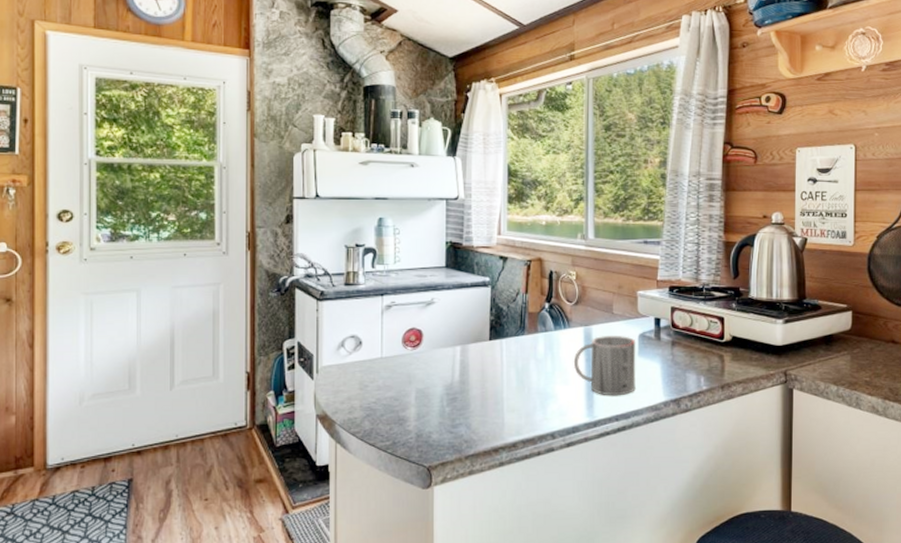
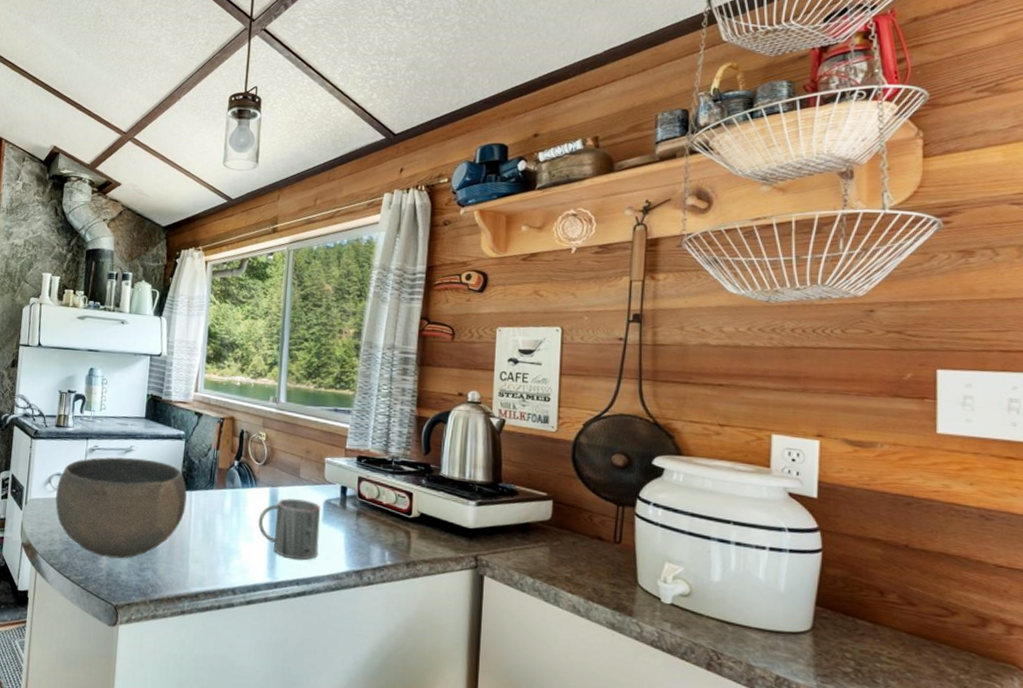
bowl: none [352,311,498,418] -> present [55,457,187,559]

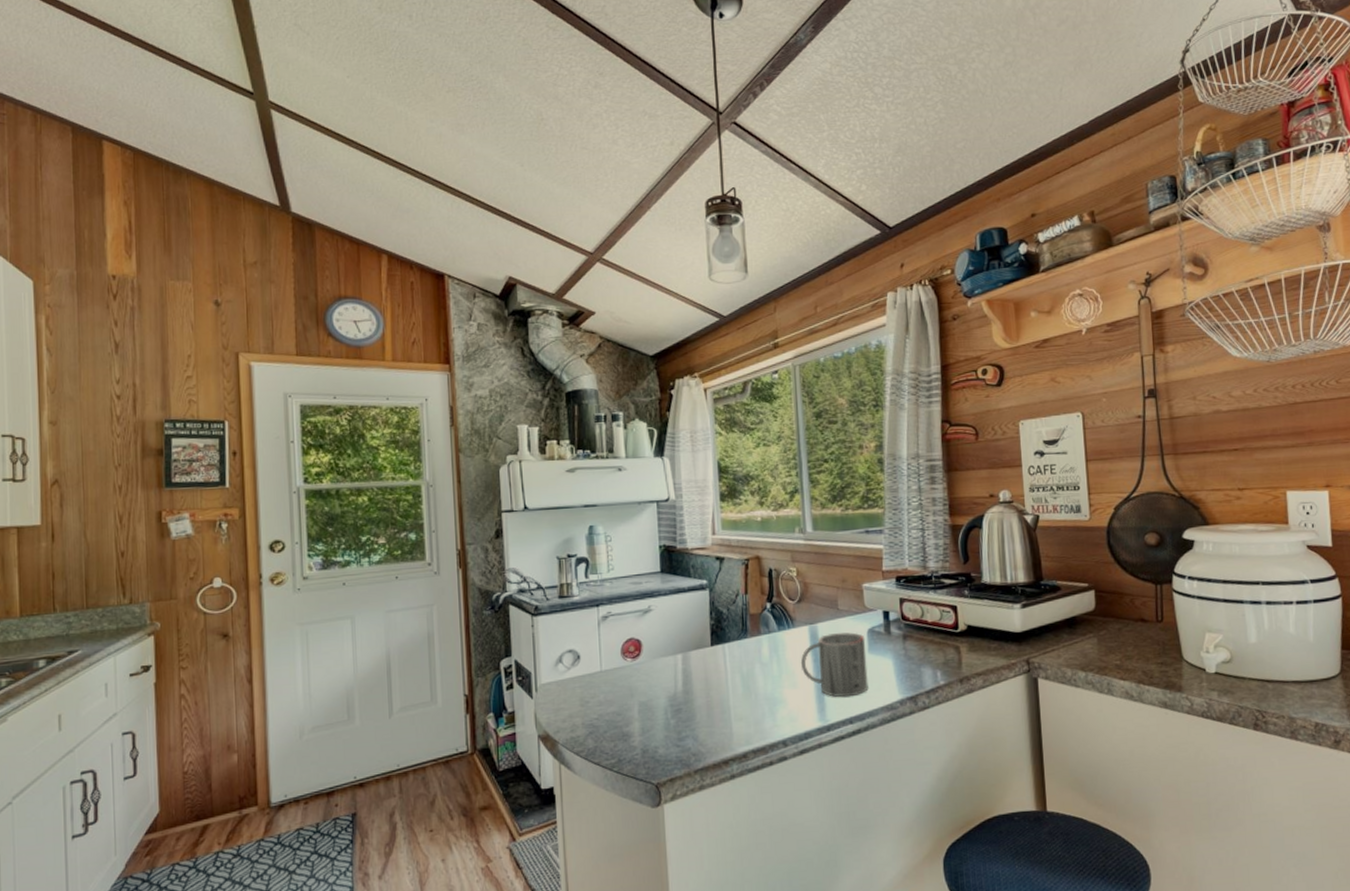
bowl: present [55,457,187,559] -> none [570,617,721,733]

